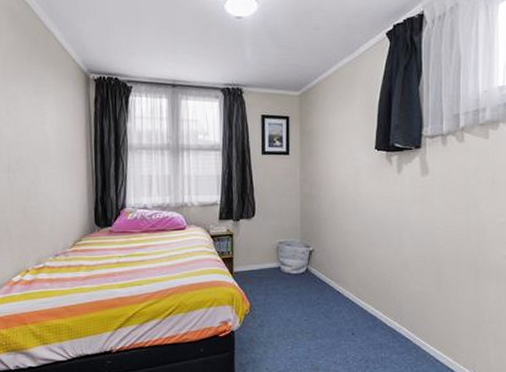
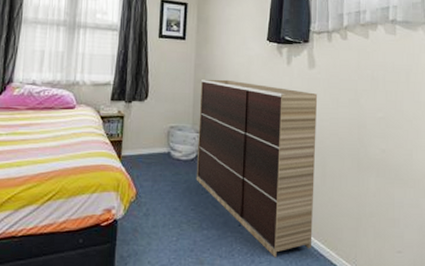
dresser: none [307,192,432,364] -> present [196,79,318,258]

